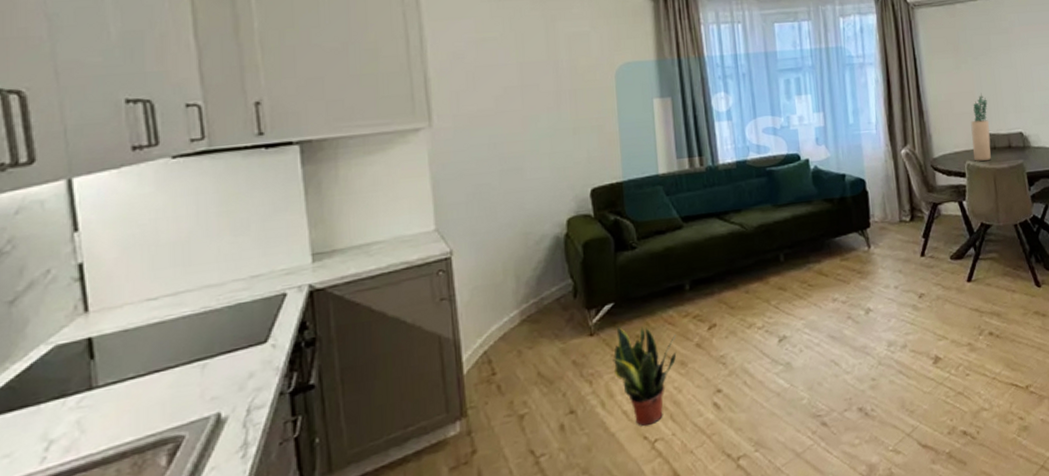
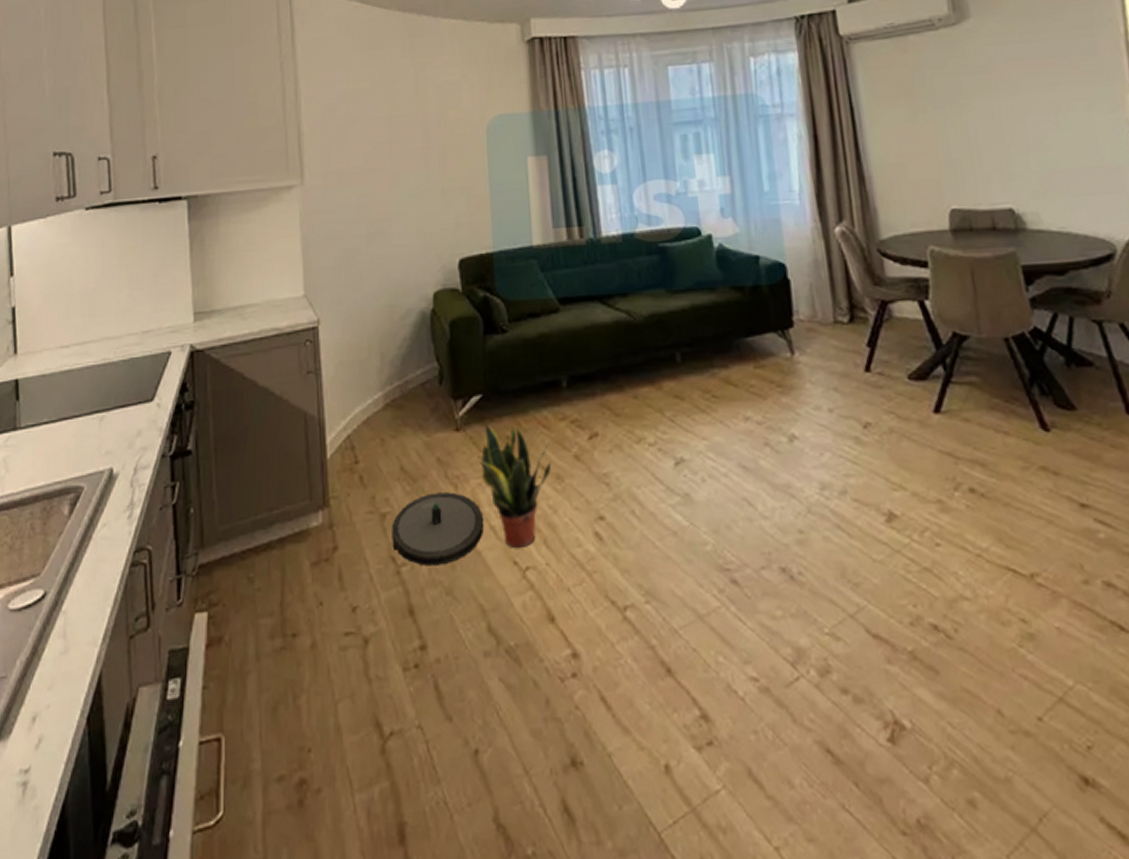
robot vacuum: none [530,387,618,454] -> present [392,492,485,566]
vase: present [970,93,991,162] -> none [933,154,966,248]

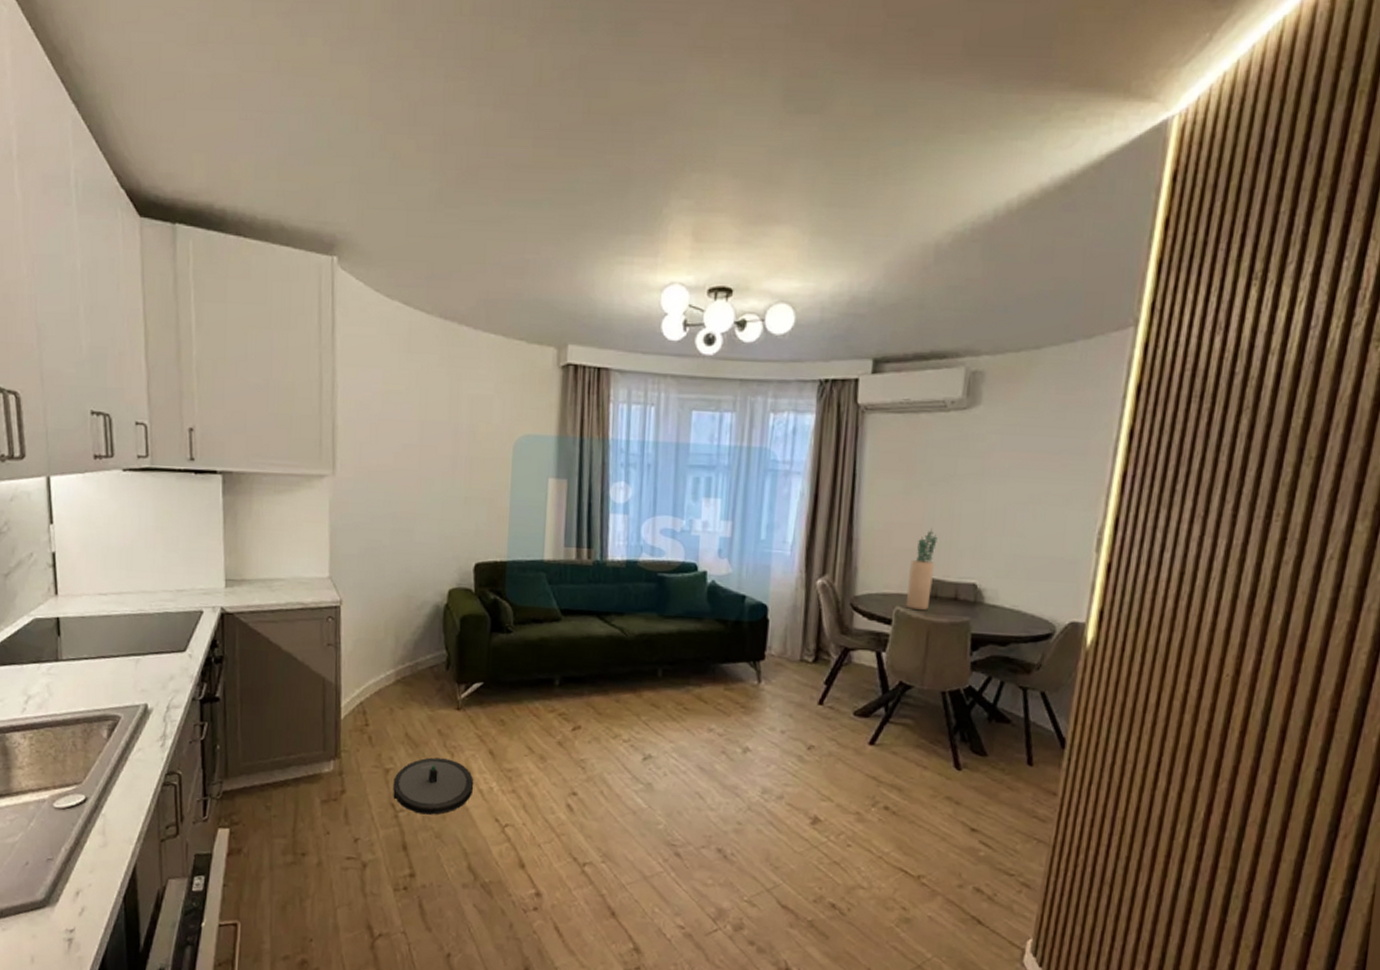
potted plant: present [480,422,552,548] -> none [475,706,540,809]
vase: none [933,154,966,248] -> present [905,528,937,611]

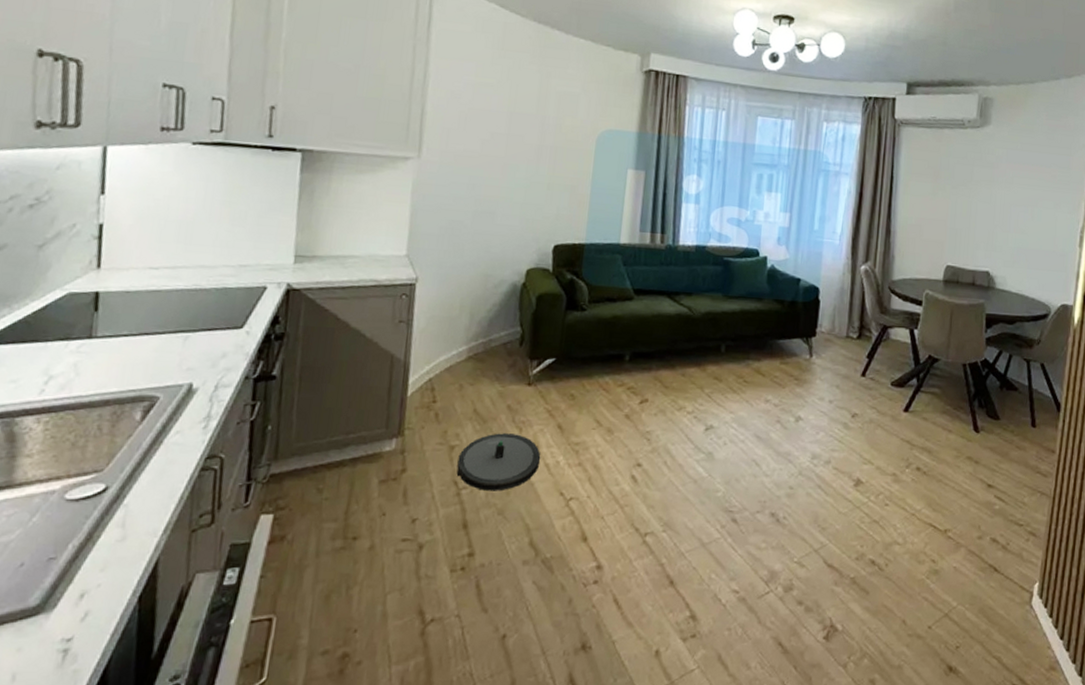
vase: present [905,528,937,611] -> none [933,224,958,294]

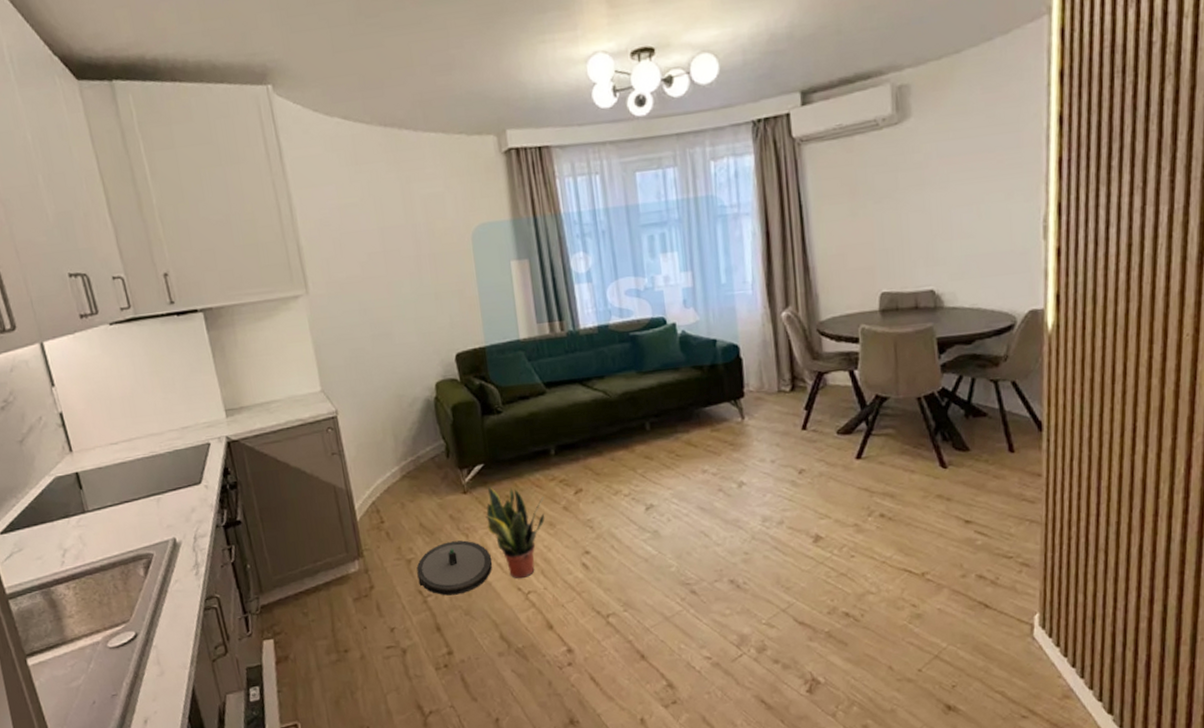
potted plant: none [543,381,609,482] -> present [485,486,545,578]

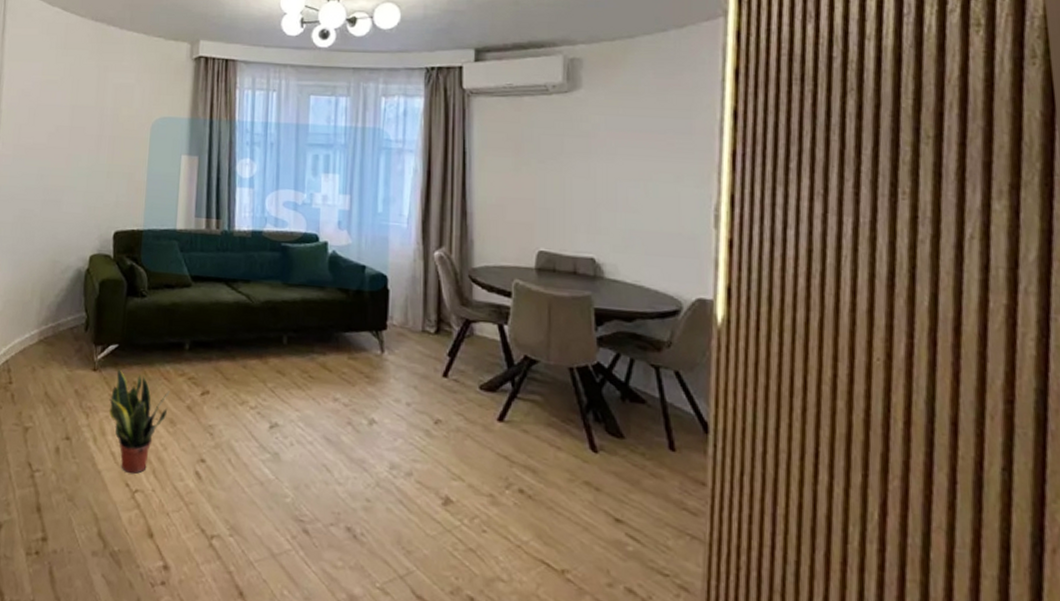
robot vacuum: present [416,540,493,596] -> none [30,417,107,477]

